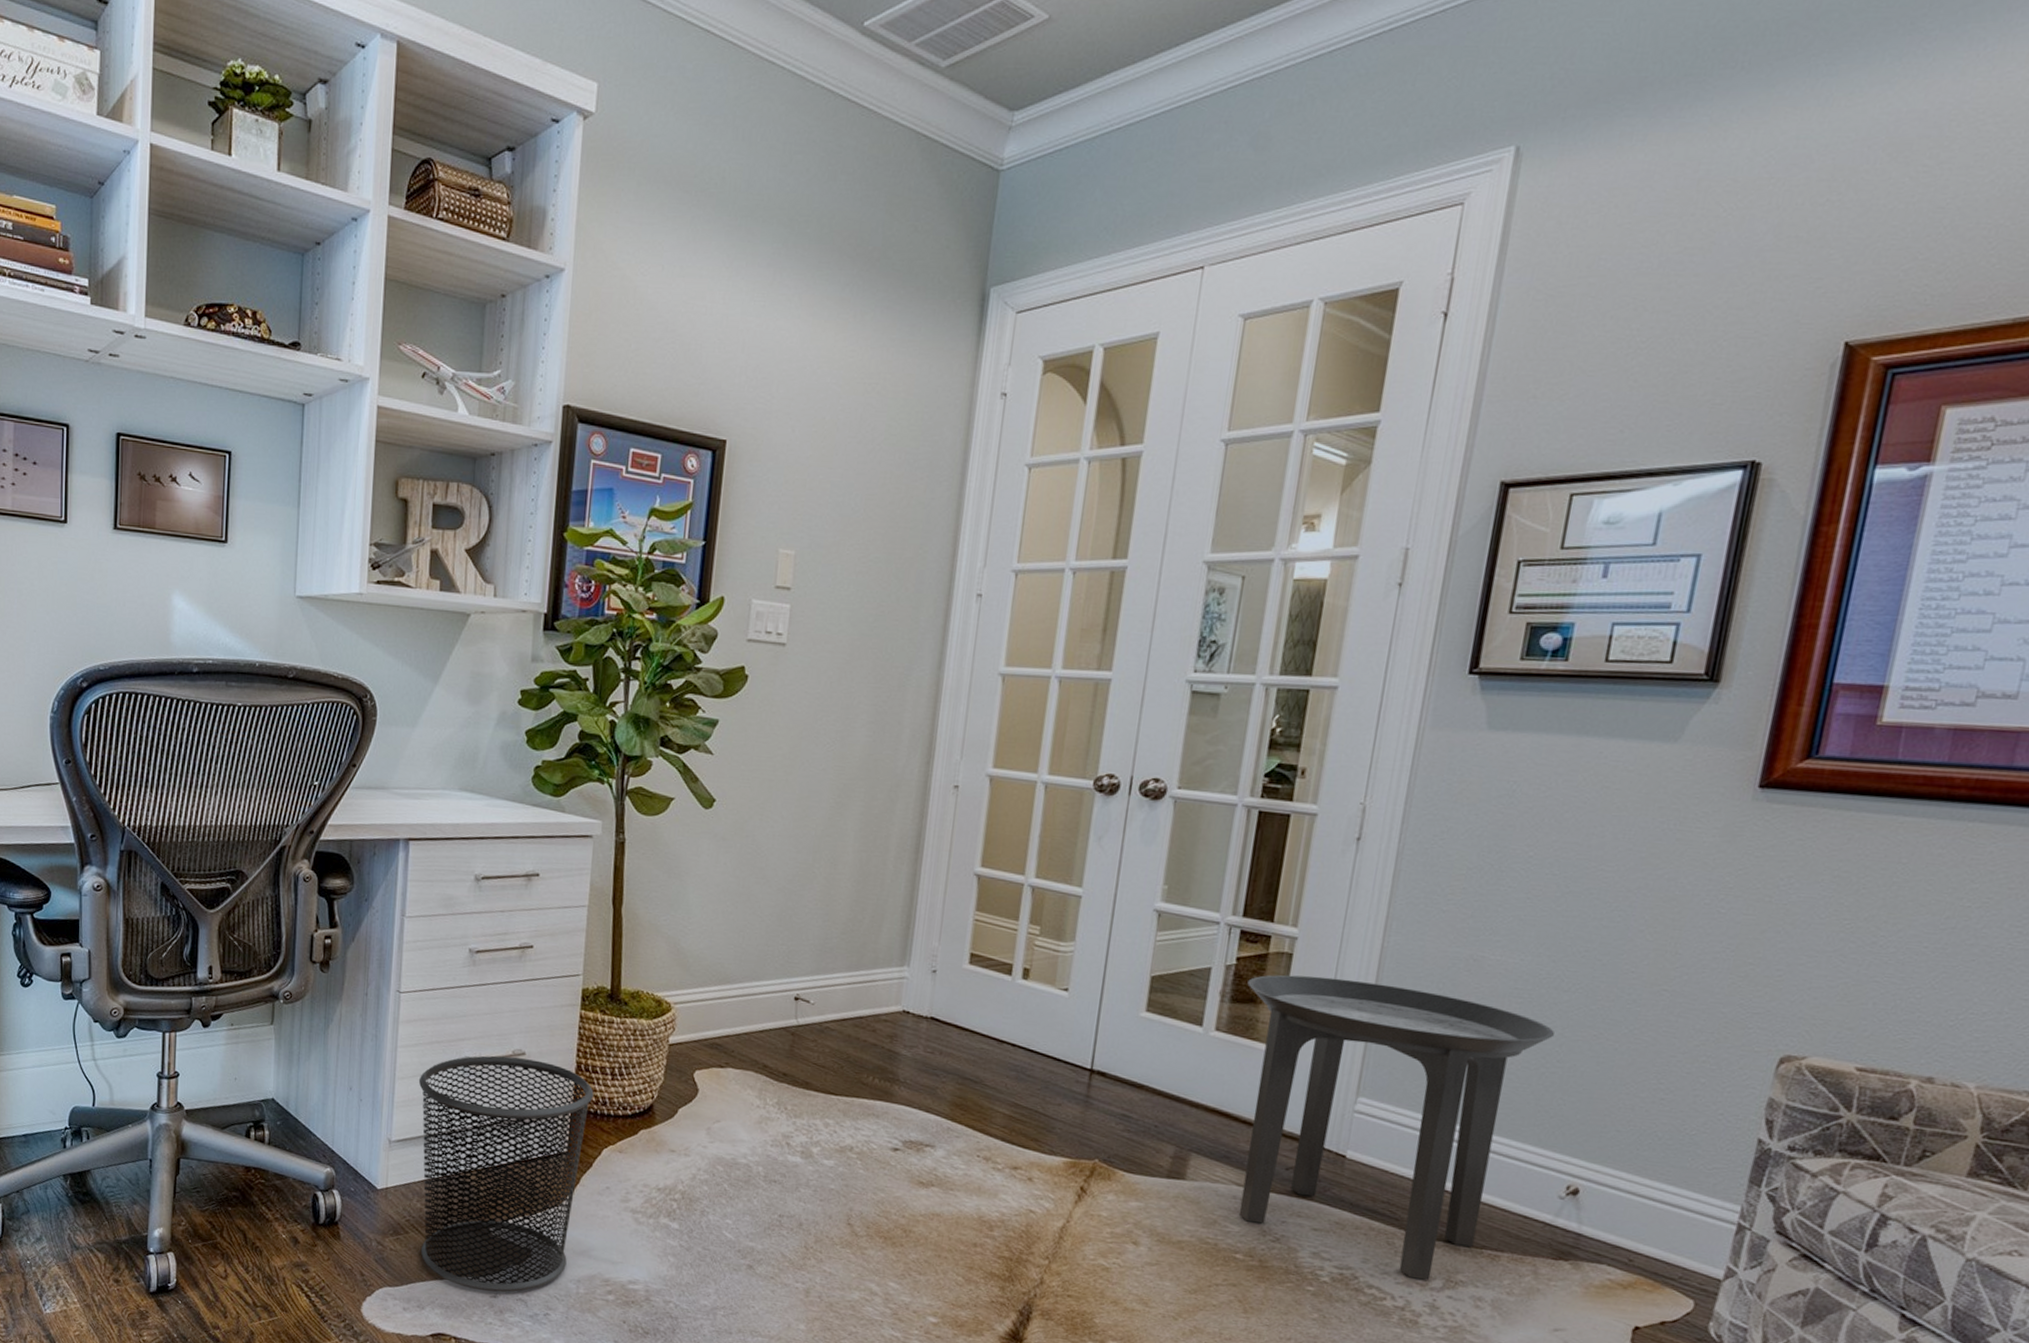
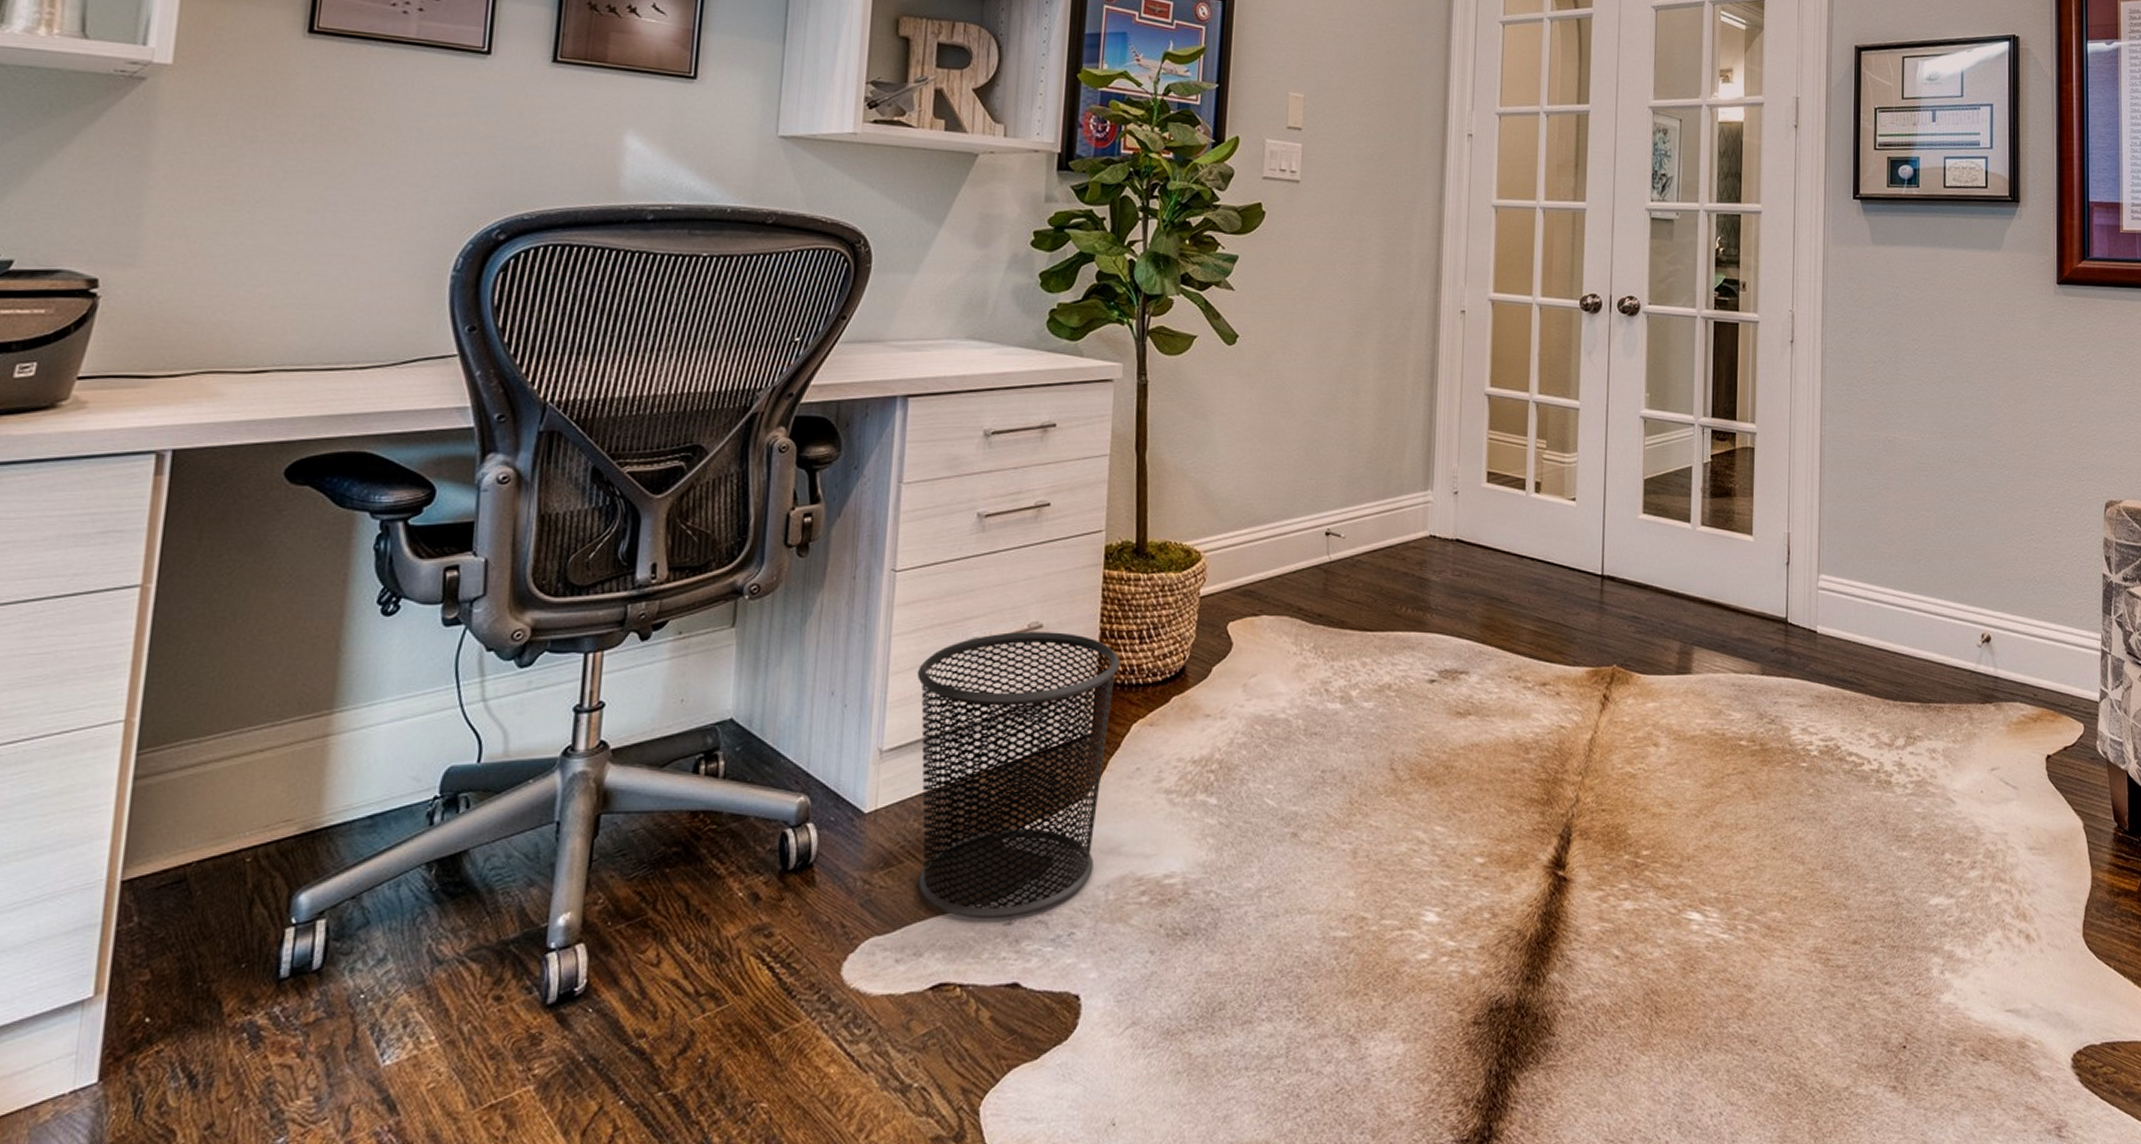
side table: present [1238,974,1555,1280] -> none [1722,466,1955,740]

